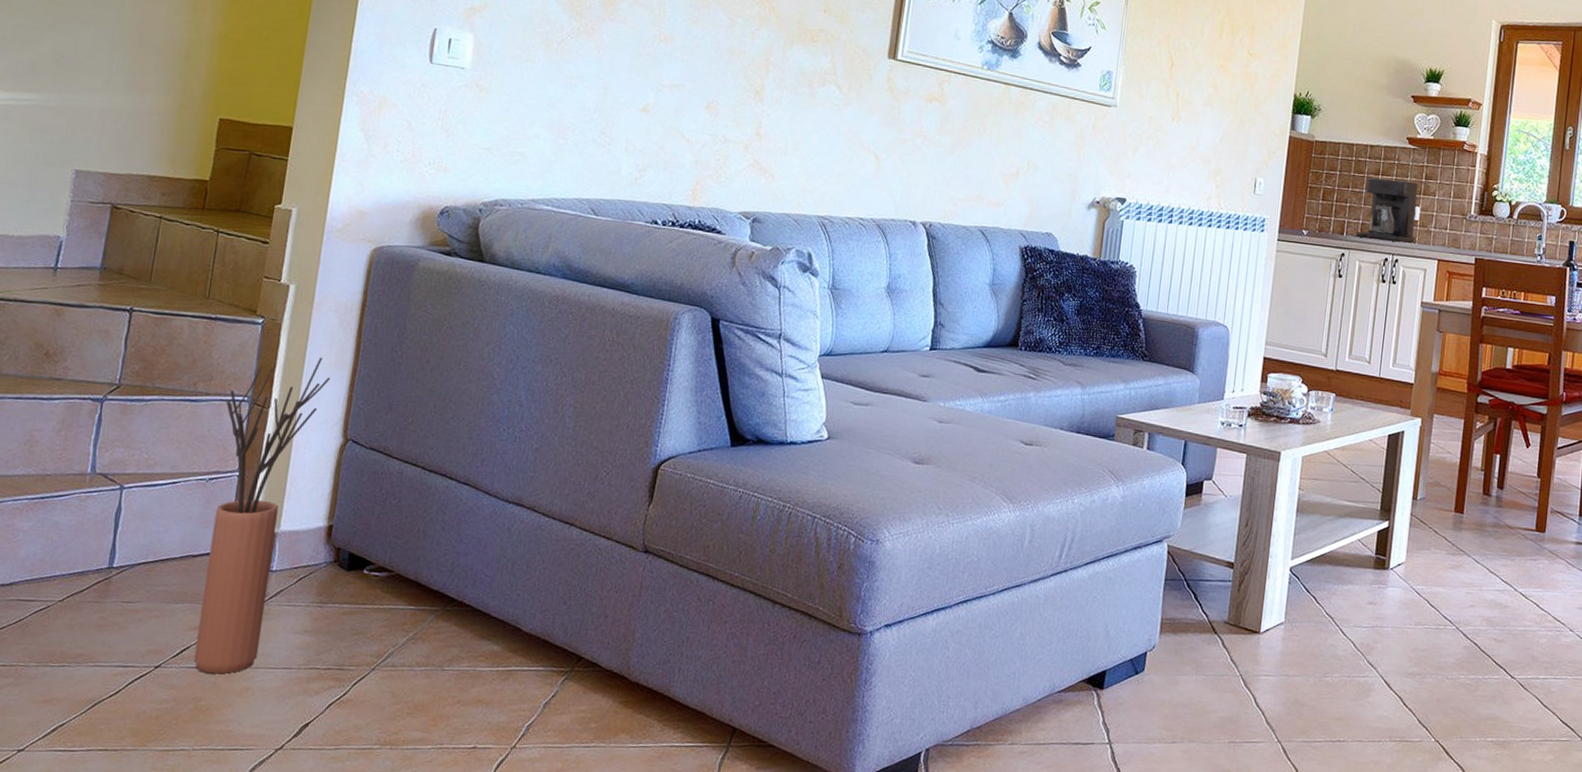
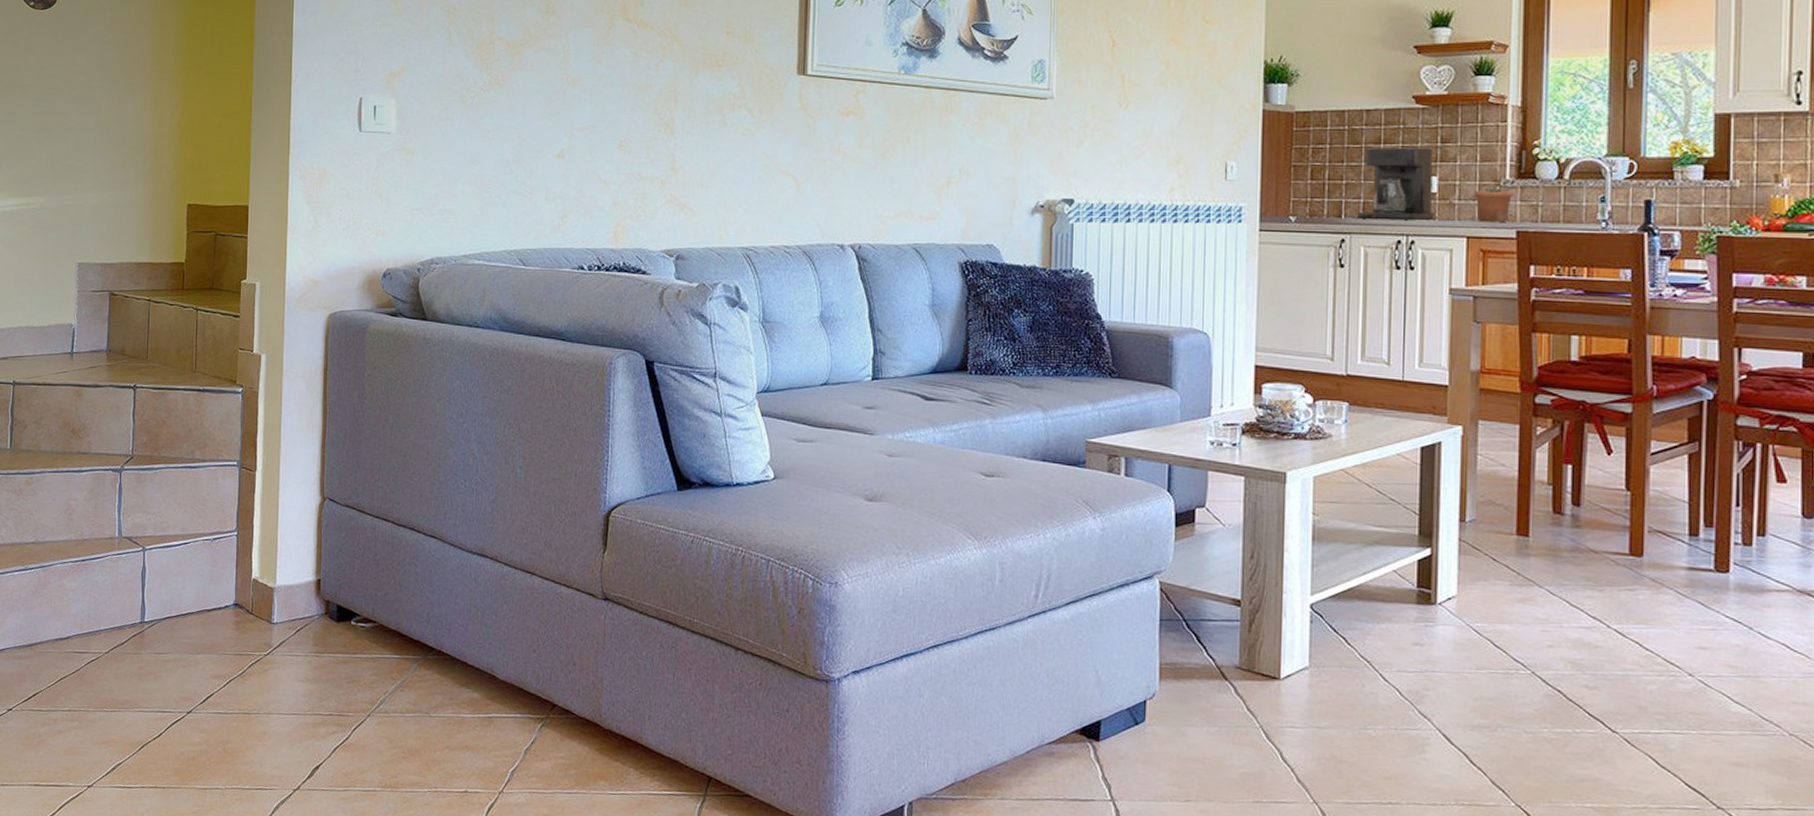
vase: present [193,357,330,674] -> none [218,421,304,720]
planter: none [1446,221,1476,251] -> present [1473,188,1514,223]

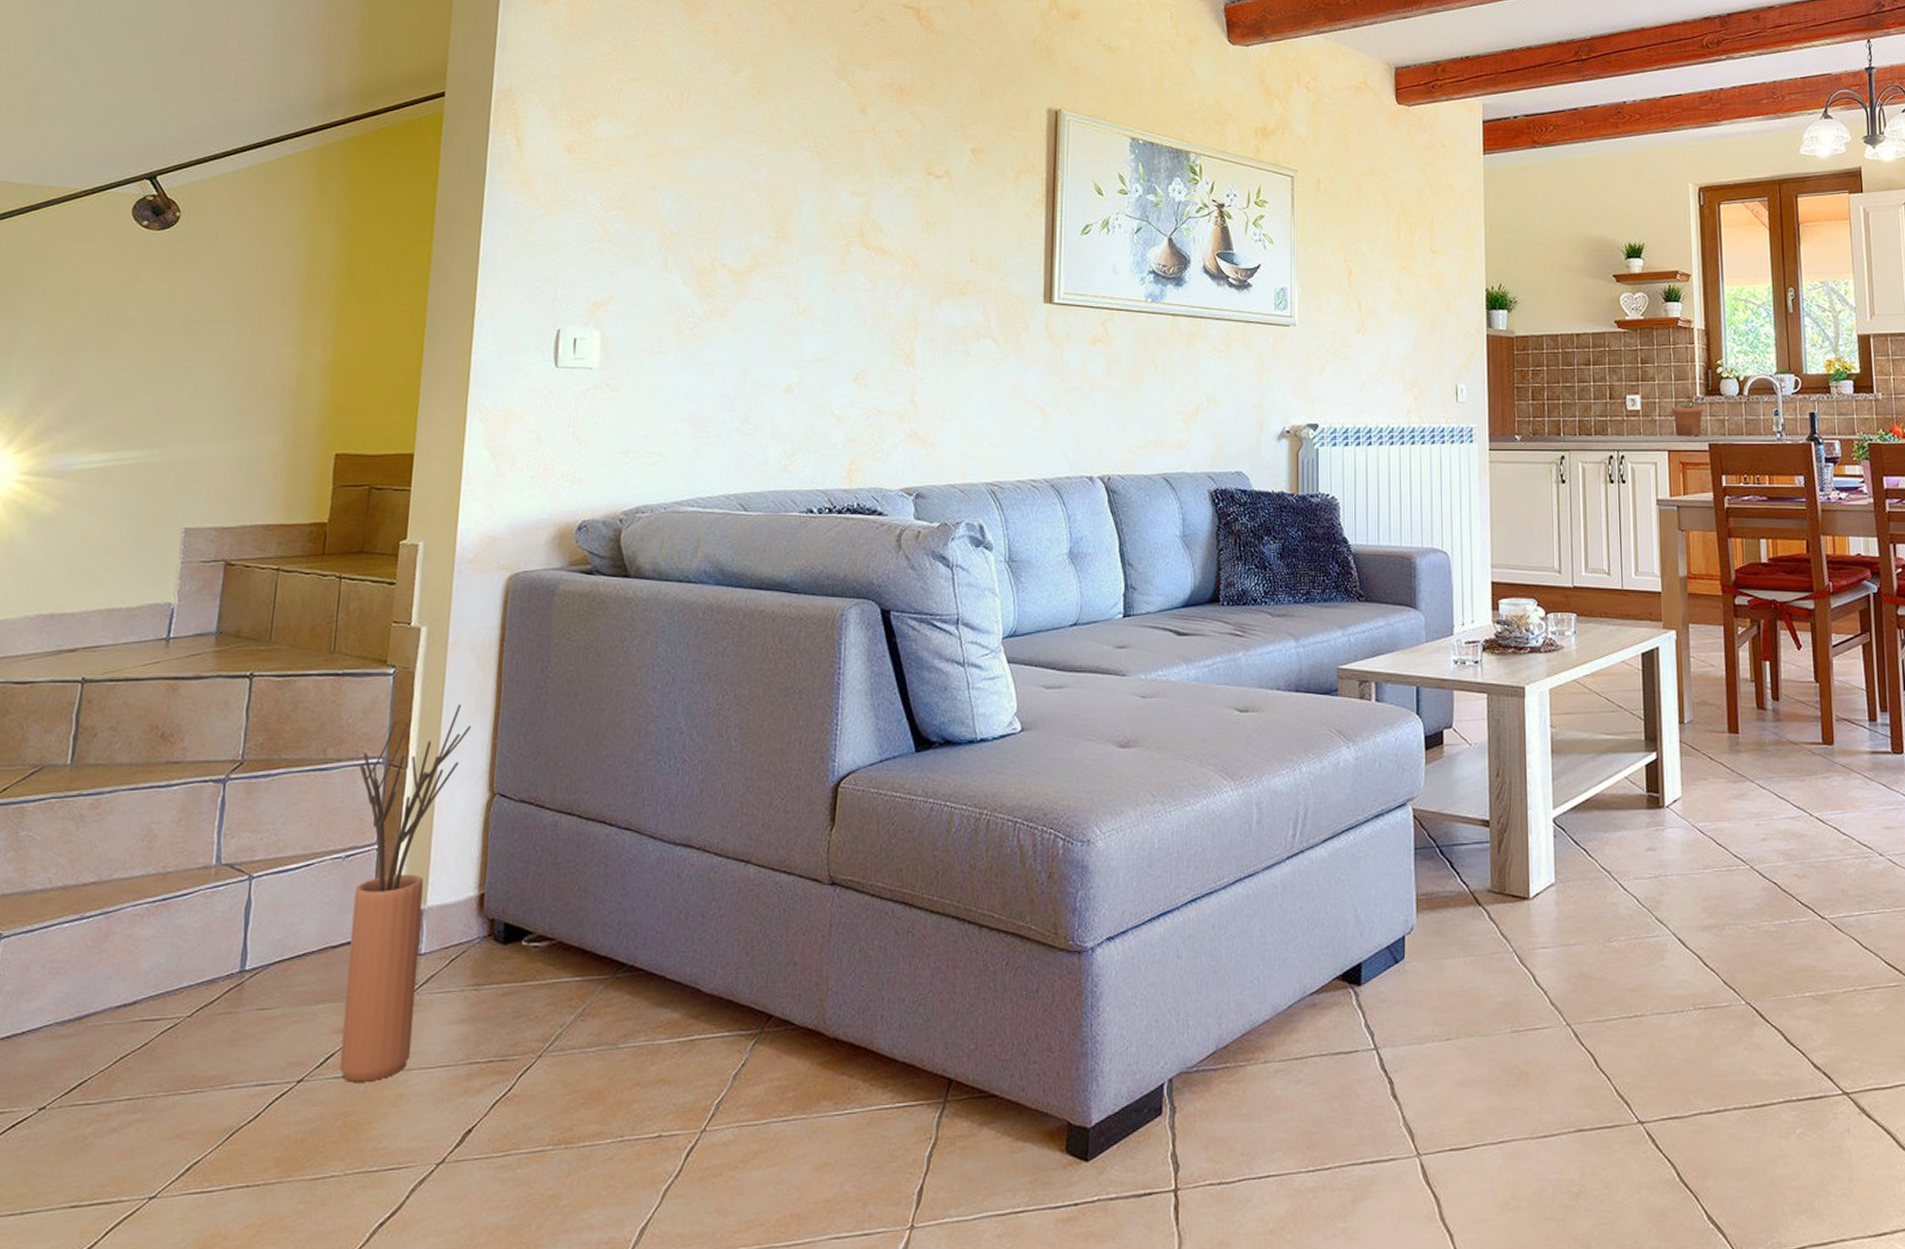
vase: none [218,421,304,720] -> present [339,704,471,1082]
coffee maker: present [1358,147,1435,222] -> none [1574,368,1640,438]

